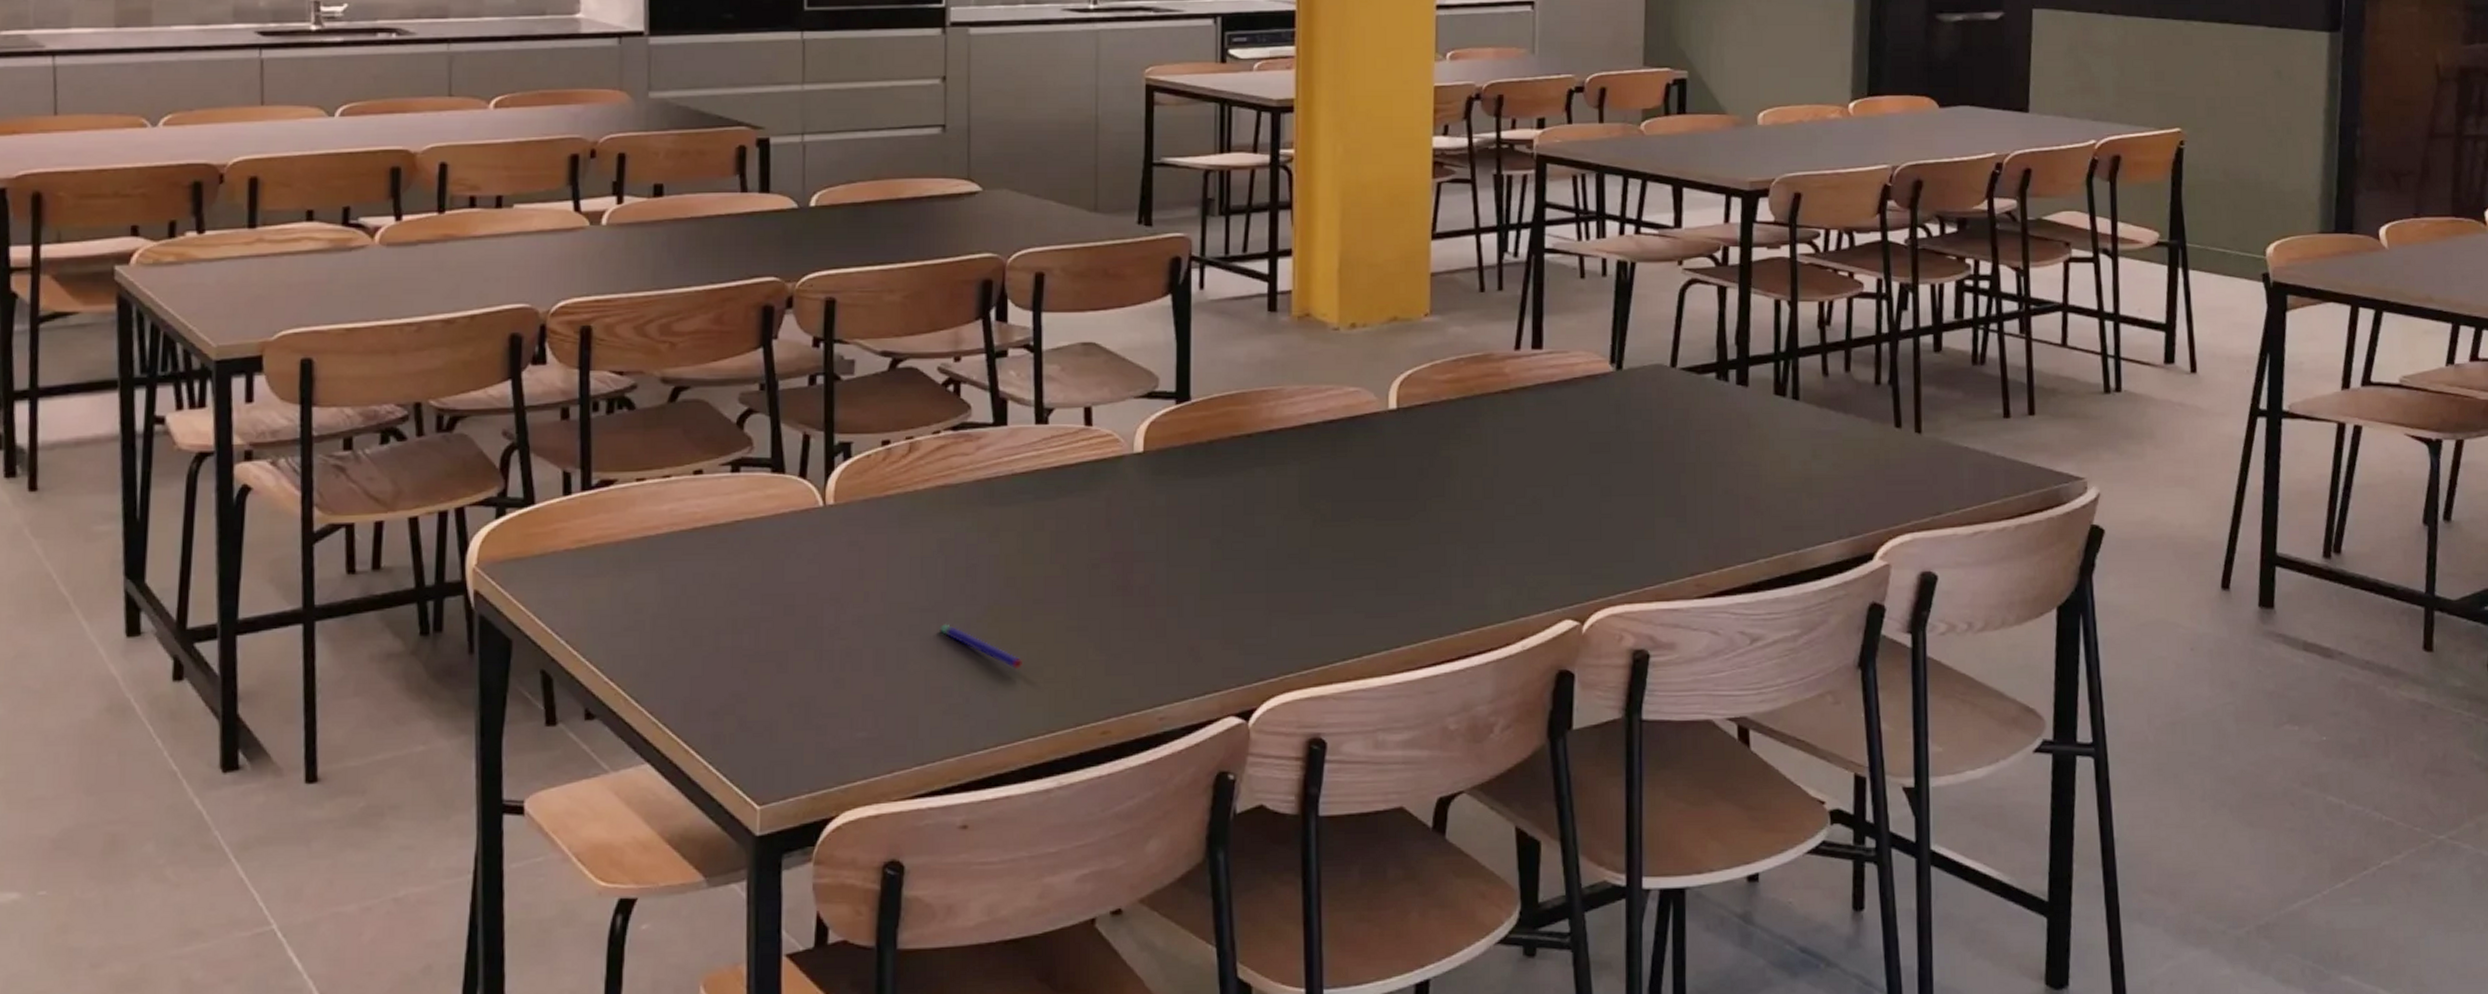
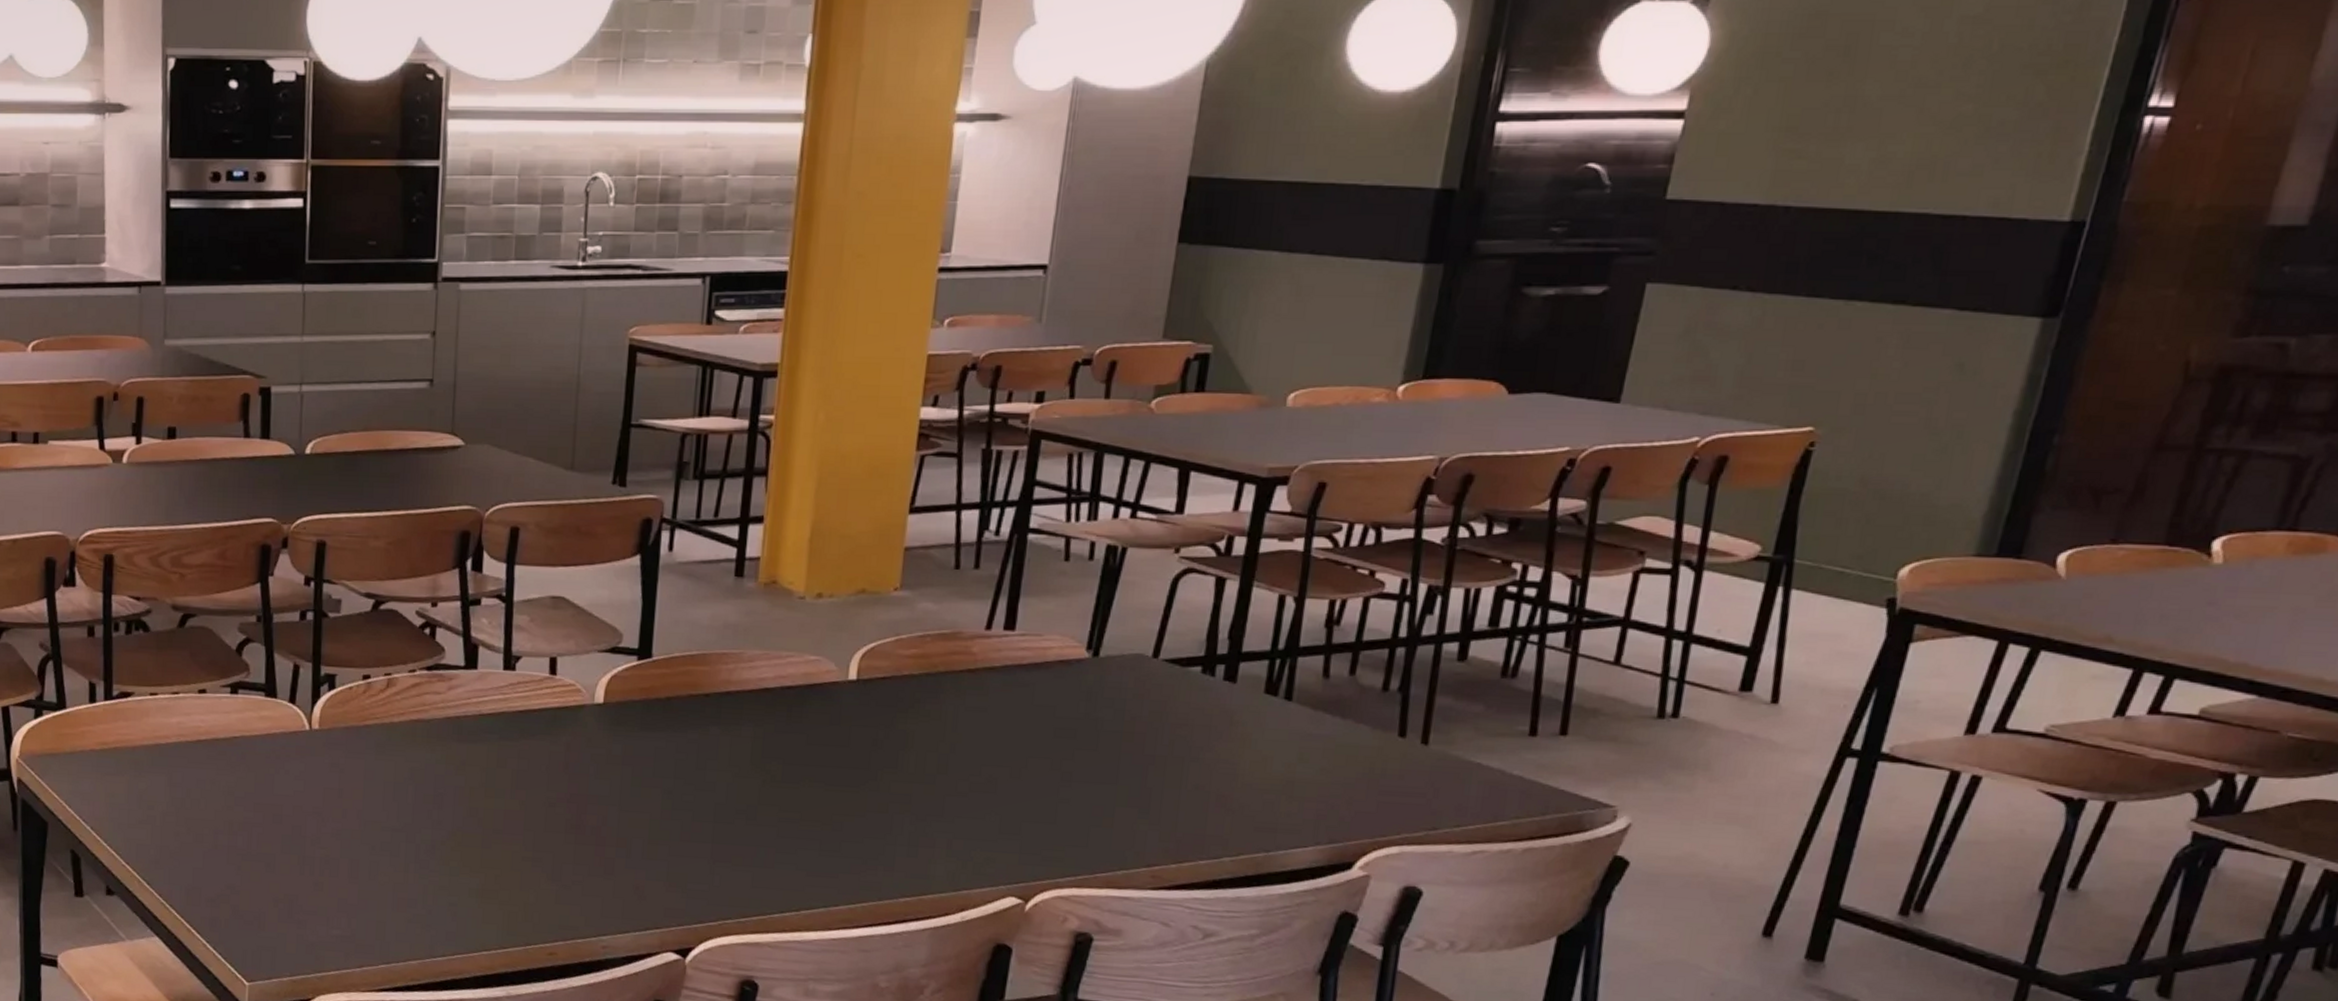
pen: present [940,623,1024,670] -> none [408,843,481,891]

